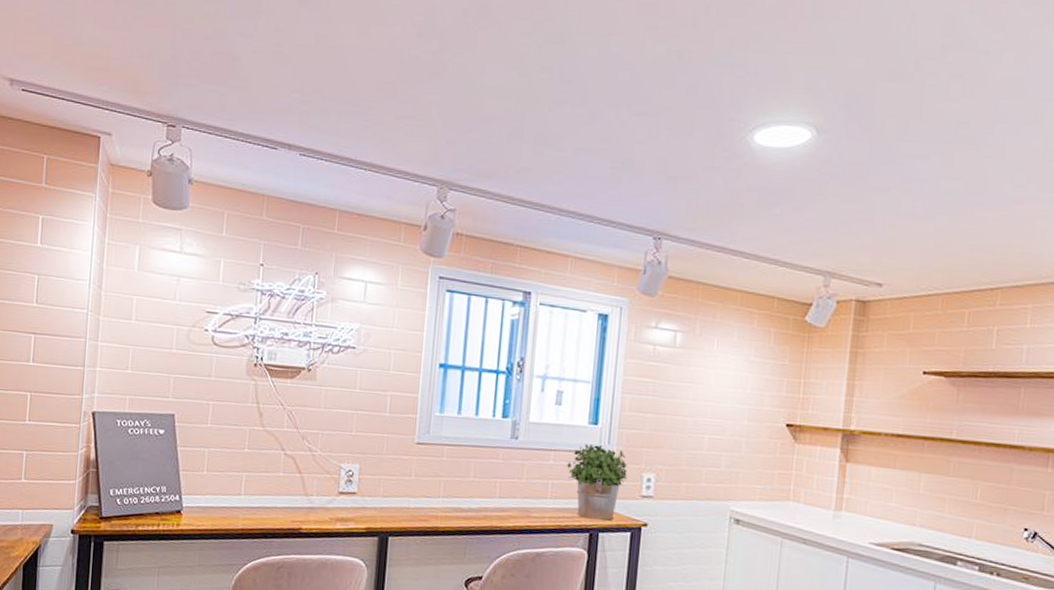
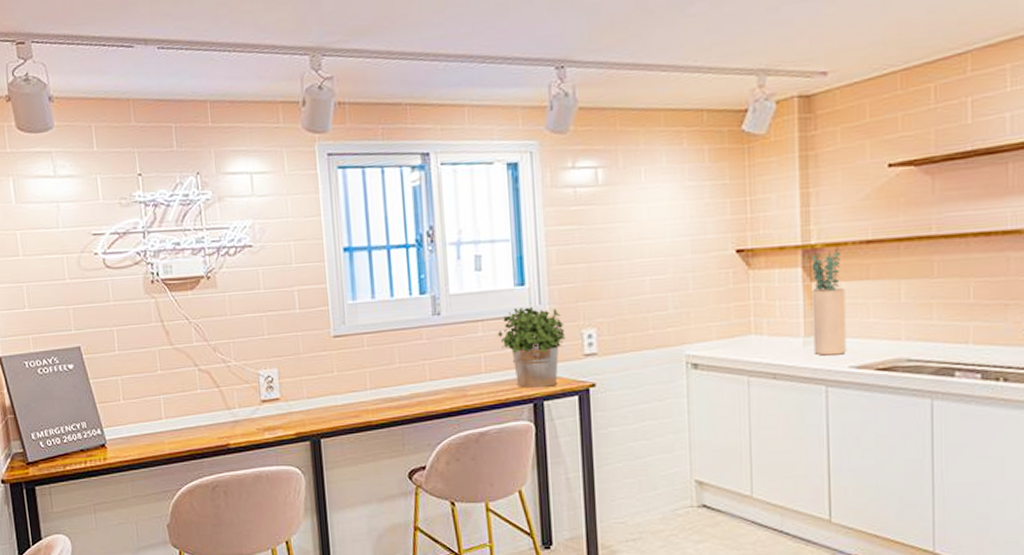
vase: none [841,435,875,531] -> present [811,246,847,356]

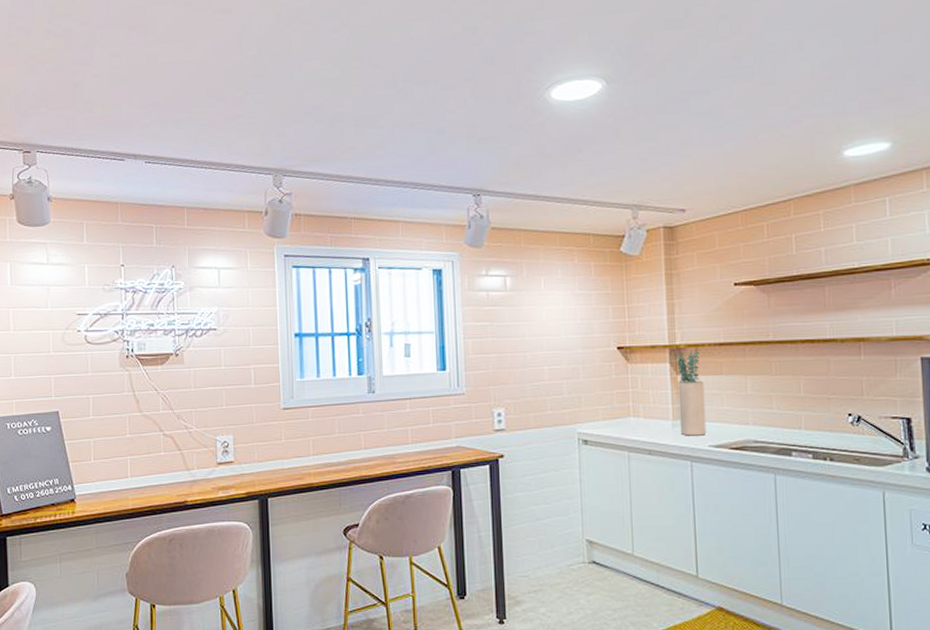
potted plant: present [497,306,565,389] -> none [422,388,479,458]

